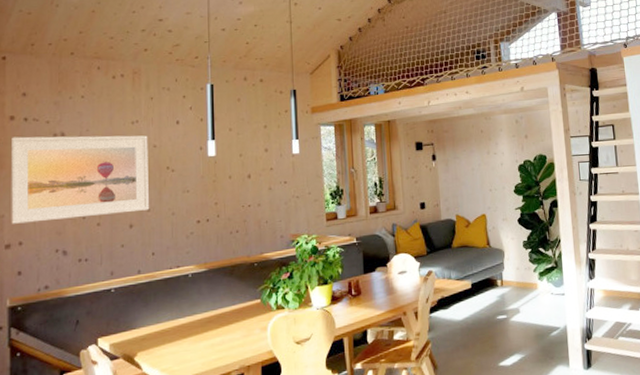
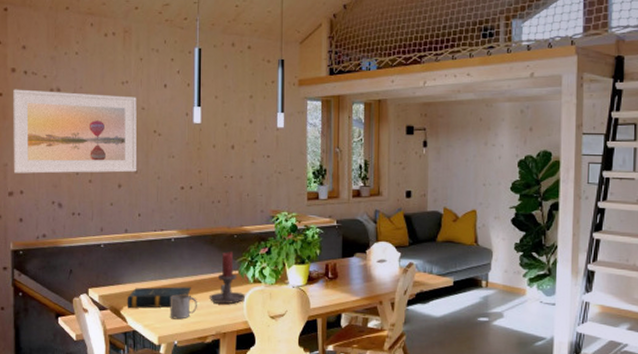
book: none [141,322,211,354] -> present [127,286,191,309]
mug: none [189,331,218,359] -> present [170,294,197,320]
candle holder: none [231,281,270,336] -> present [210,252,246,304]

